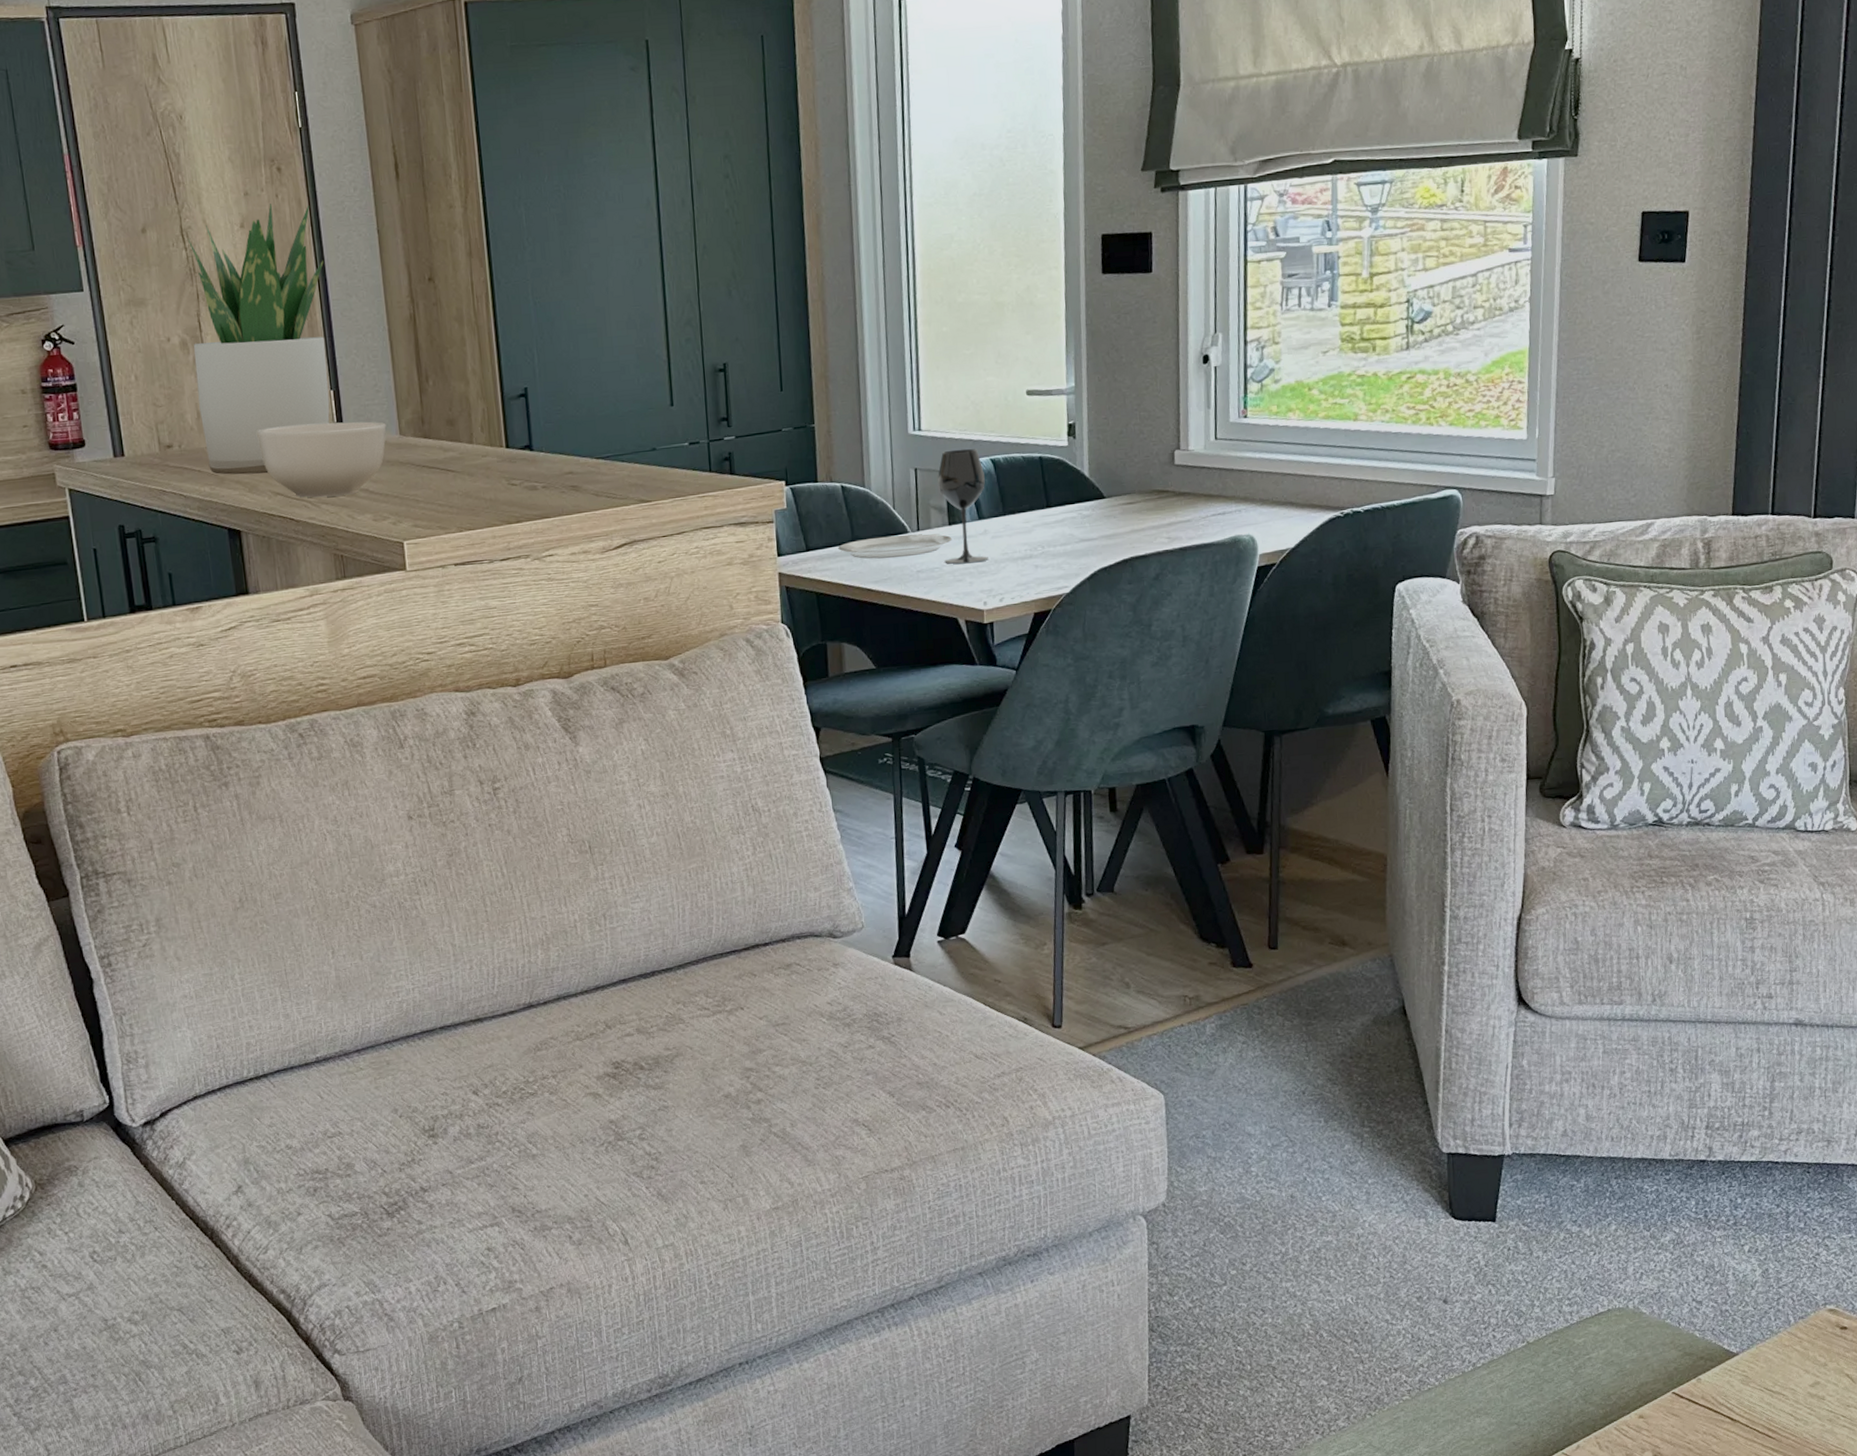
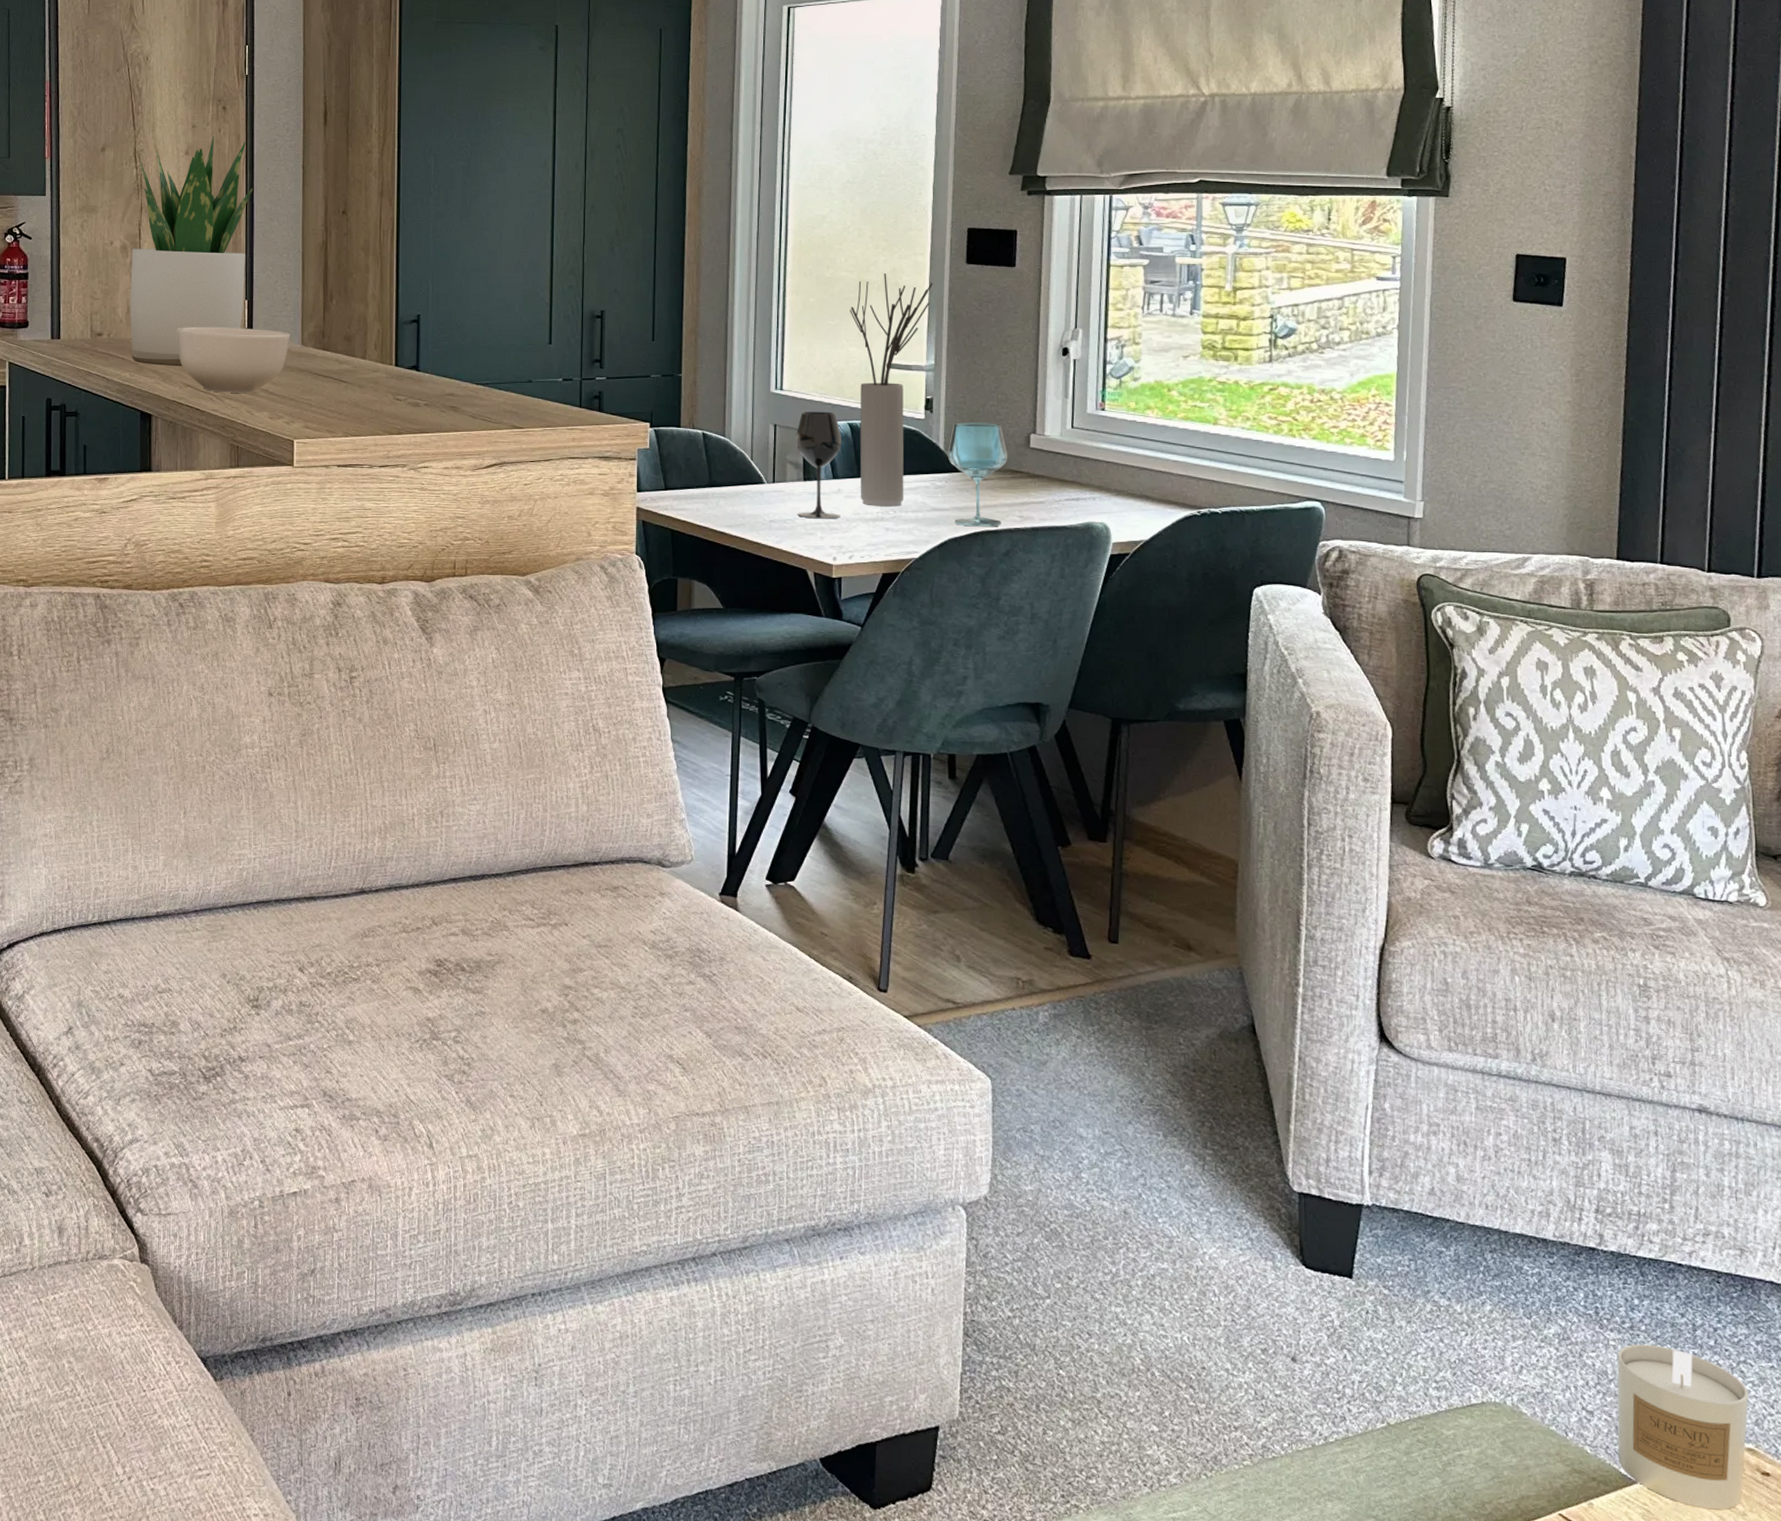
plate: present [838,534,952,559] -> none [695,484,806,506]
vase: none [985,292,1069,544] -> present [850,273,933,507]
wine glass: none [1093,442,1154,554] -> present [948,422,1008,527]
candle: none [1721,1235,1831,1367] -> present [1617,1343,1749,1511]

